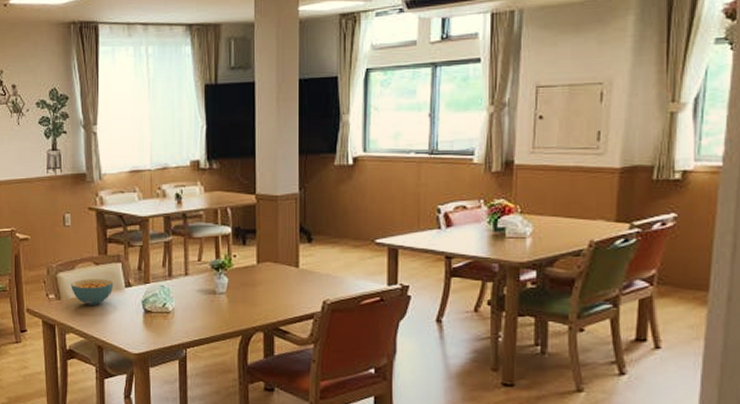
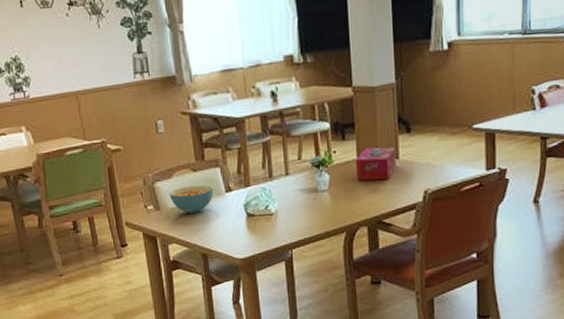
tissue box: none [254,254,295,288] -> present [355,146,396,180]

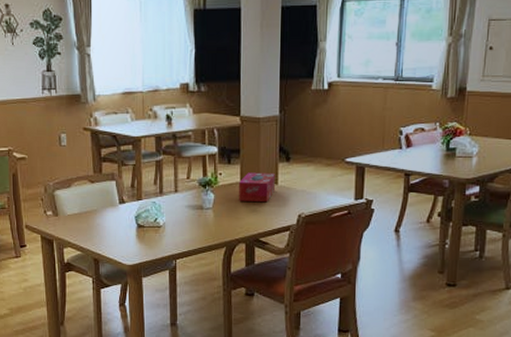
cereal bowl: present [169,185,214,213] -> none [67,196,109,221]

